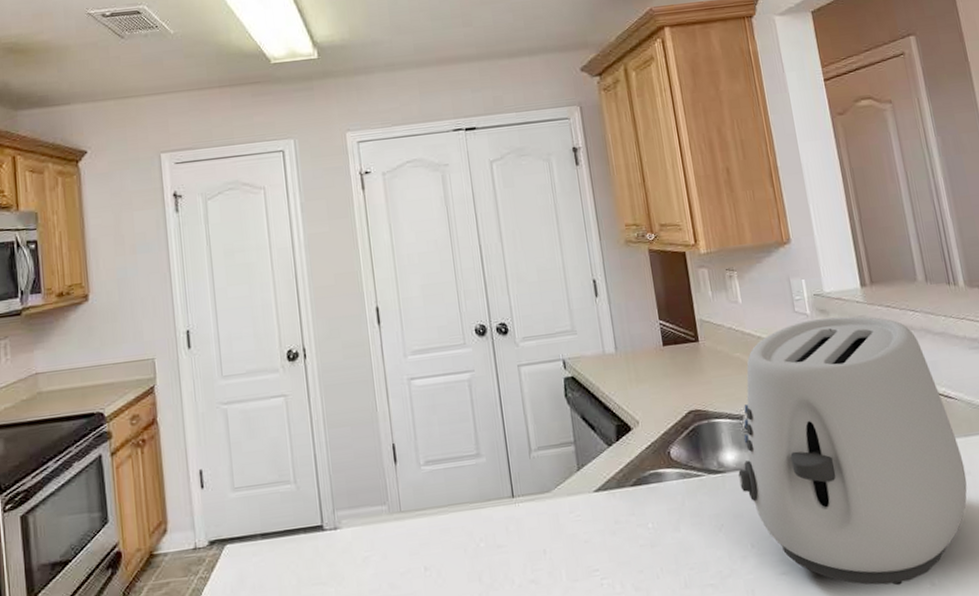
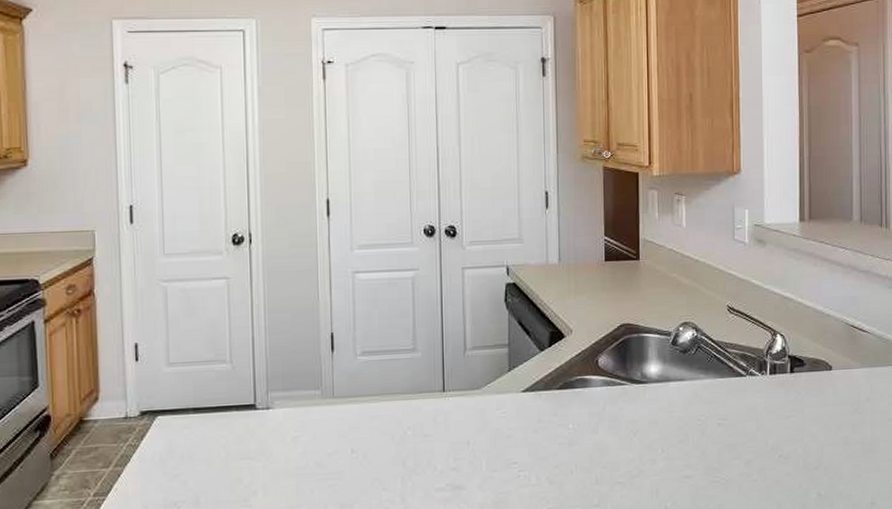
toaster: present [738,316,968,586] -> none [659,248,866,494]

